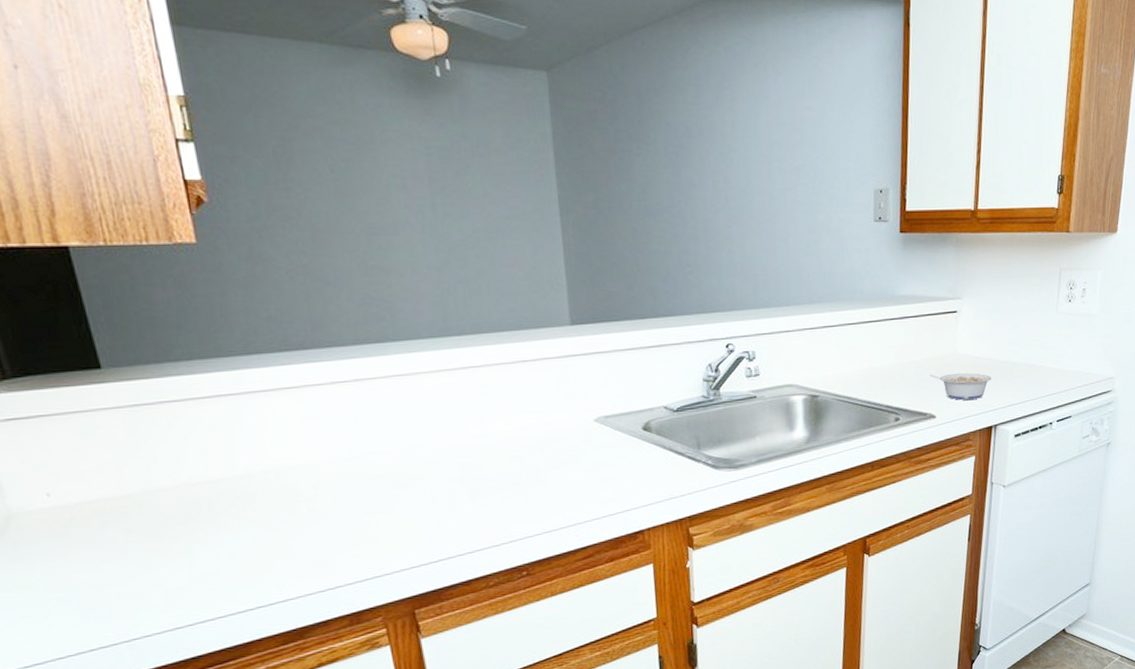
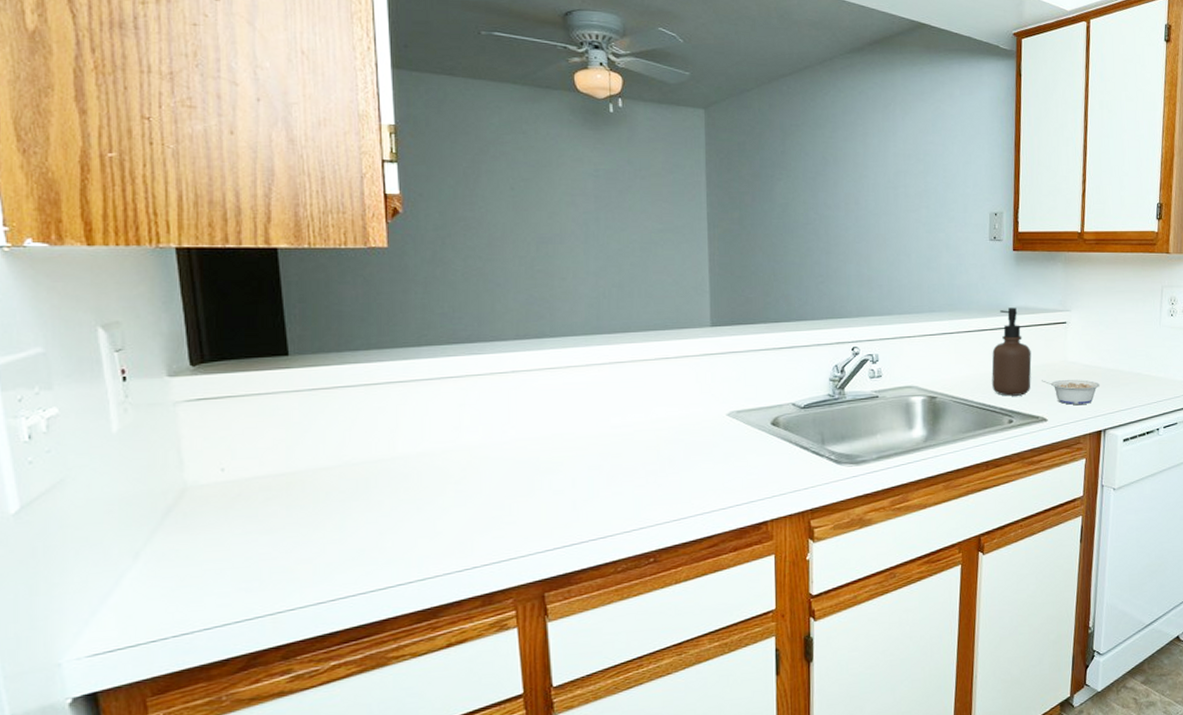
soap dispenser: none [877,296,920,393] -> present [991,307,1032,396]

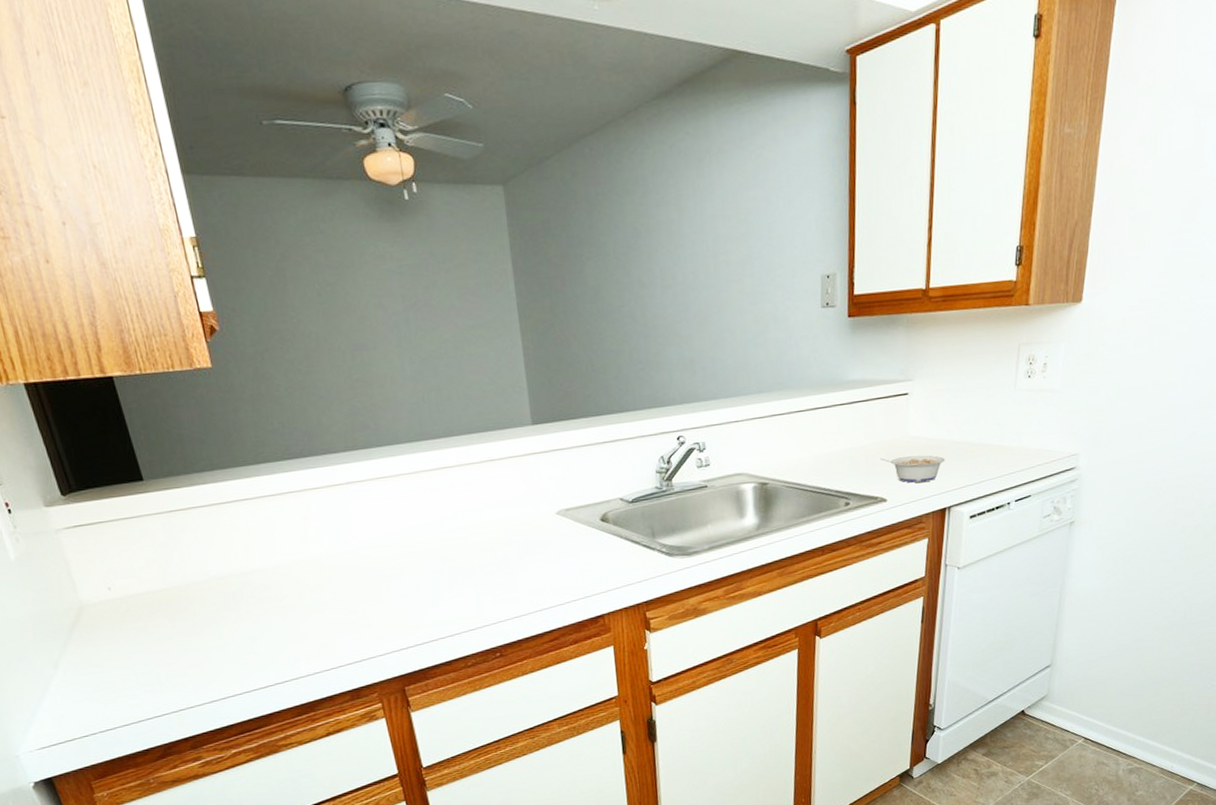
soap dispenser: present [991,307,1032,396] -> none [826,381,870,478]

